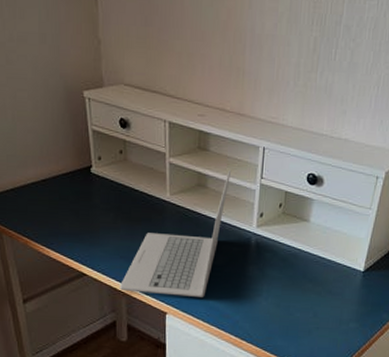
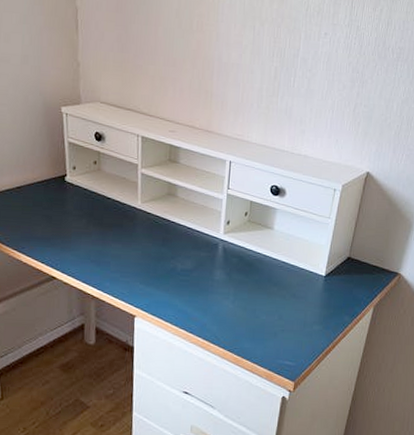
laptop: present [119,169,232,297] -> none [88,180,200,301]

